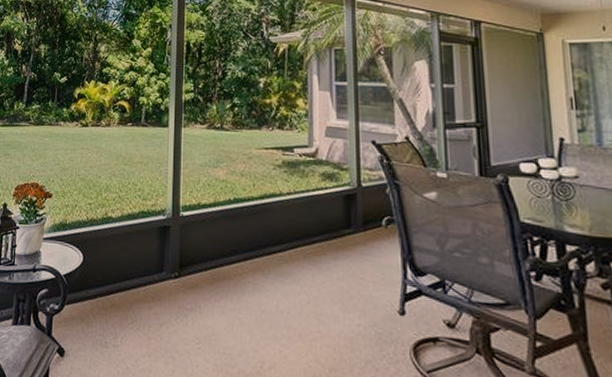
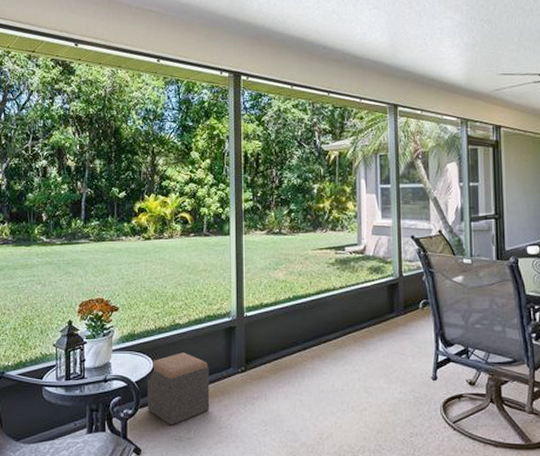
footstool: none [73,248,140,329] -> present [147,352,210,426]

